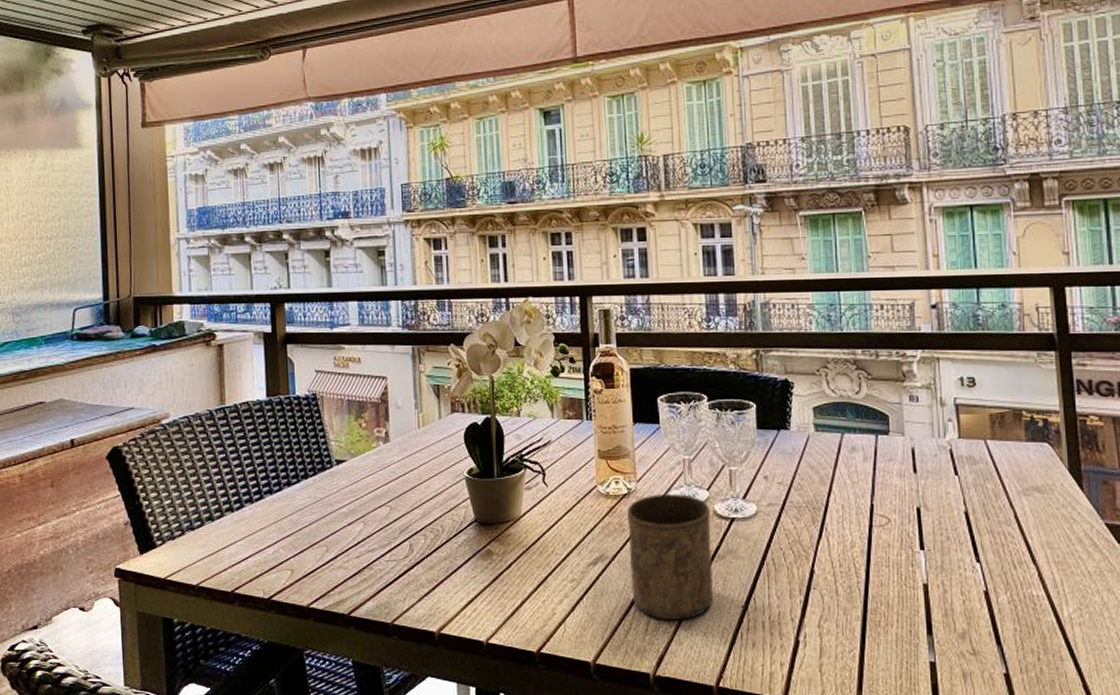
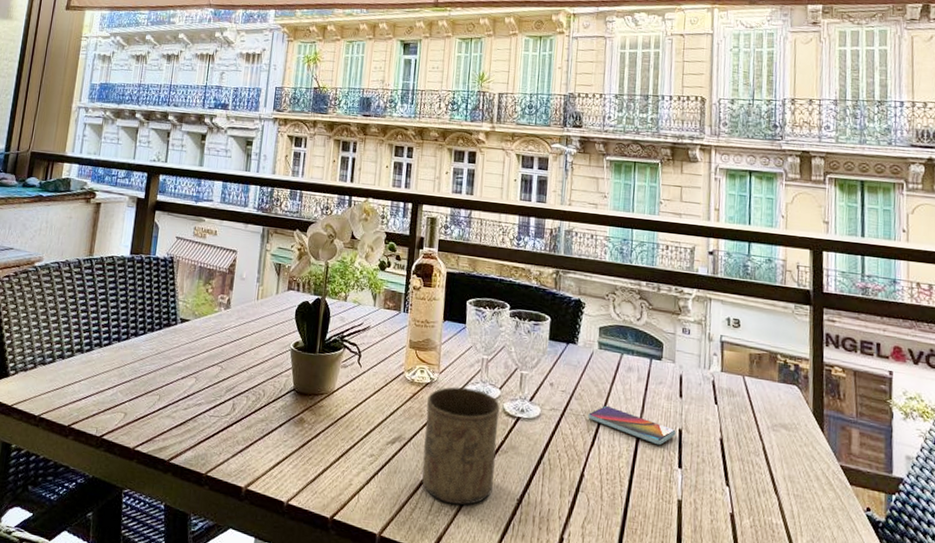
smartphone: none [811,492,914,528] -> present [588,405,676,445]

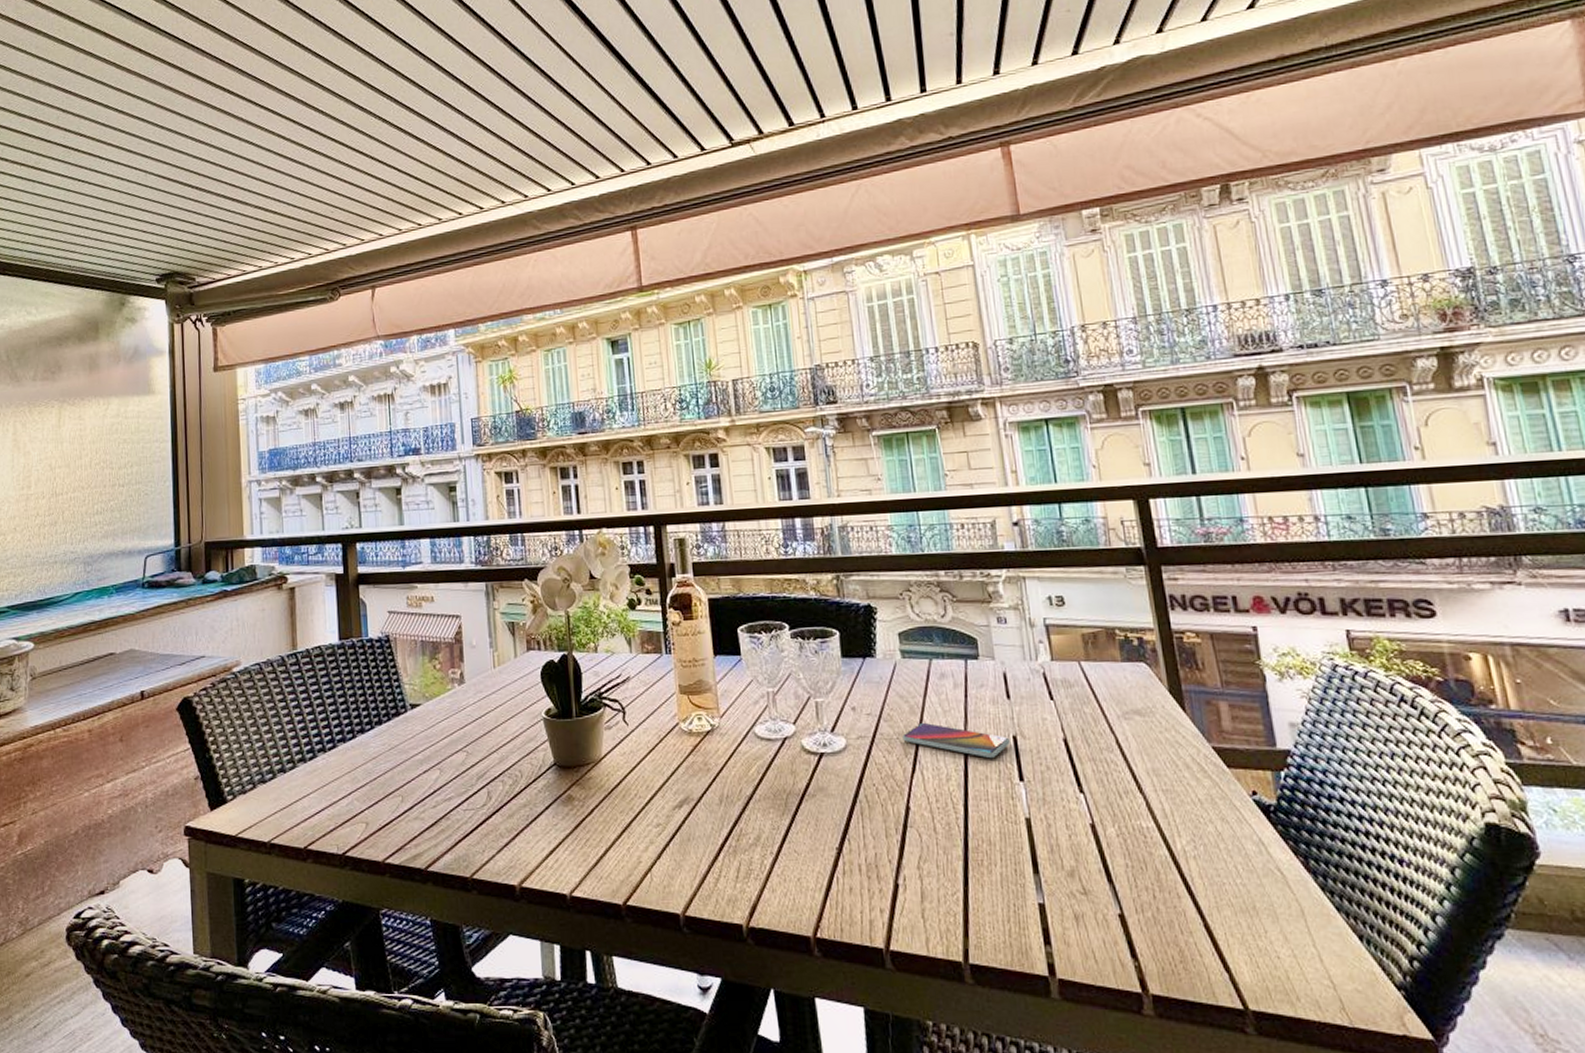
cup: present [422,387,500,505] -> none [711,729,806,866]

